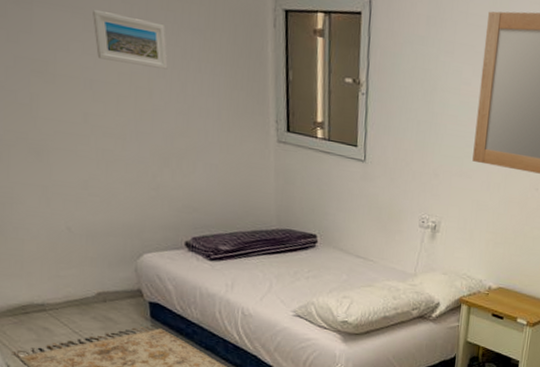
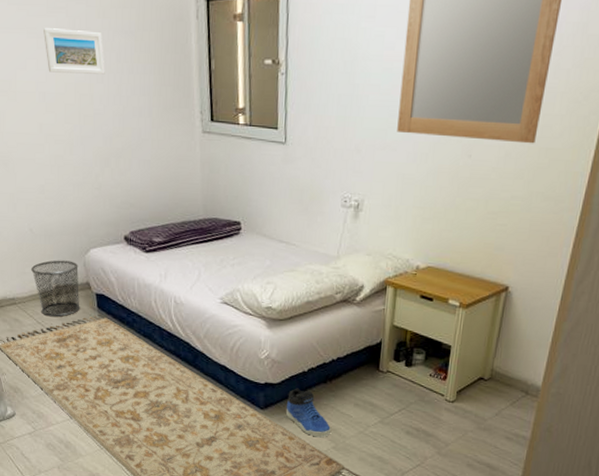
waste bin: none [66,263,129,327] -> present [30,260,80,317]

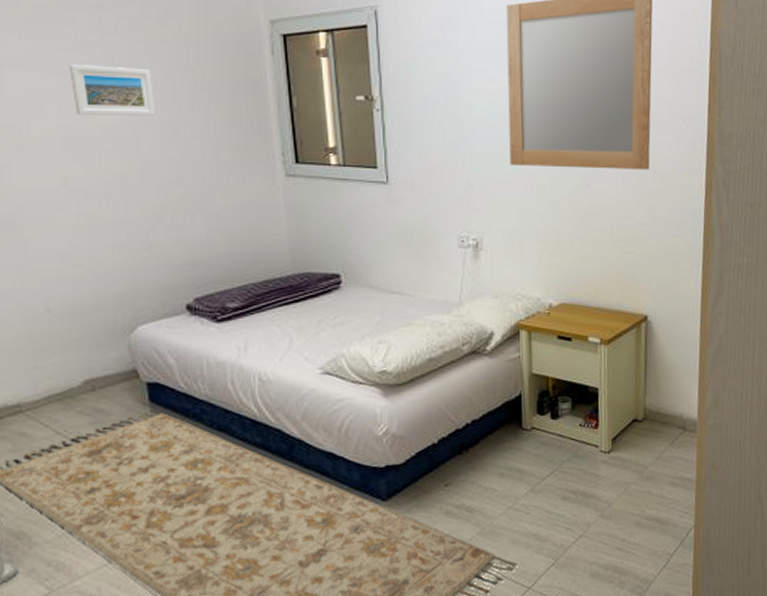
waste bin: present [30,260,80,317] -> none [46,344,123,423]
sneaker: present [286,388,332,438] -> none [416,465,475,525]

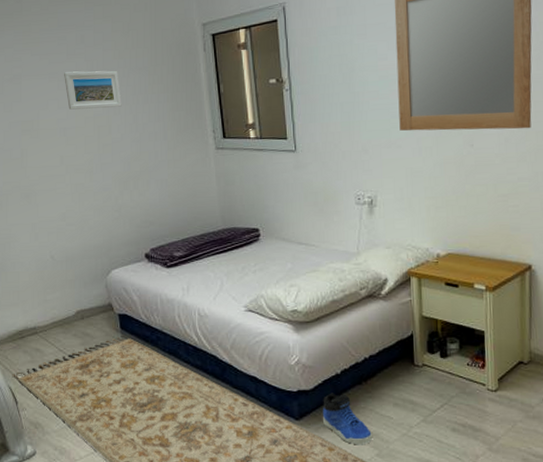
sneaker: none [416,465,475,525] -> present [323,392,373,445]

